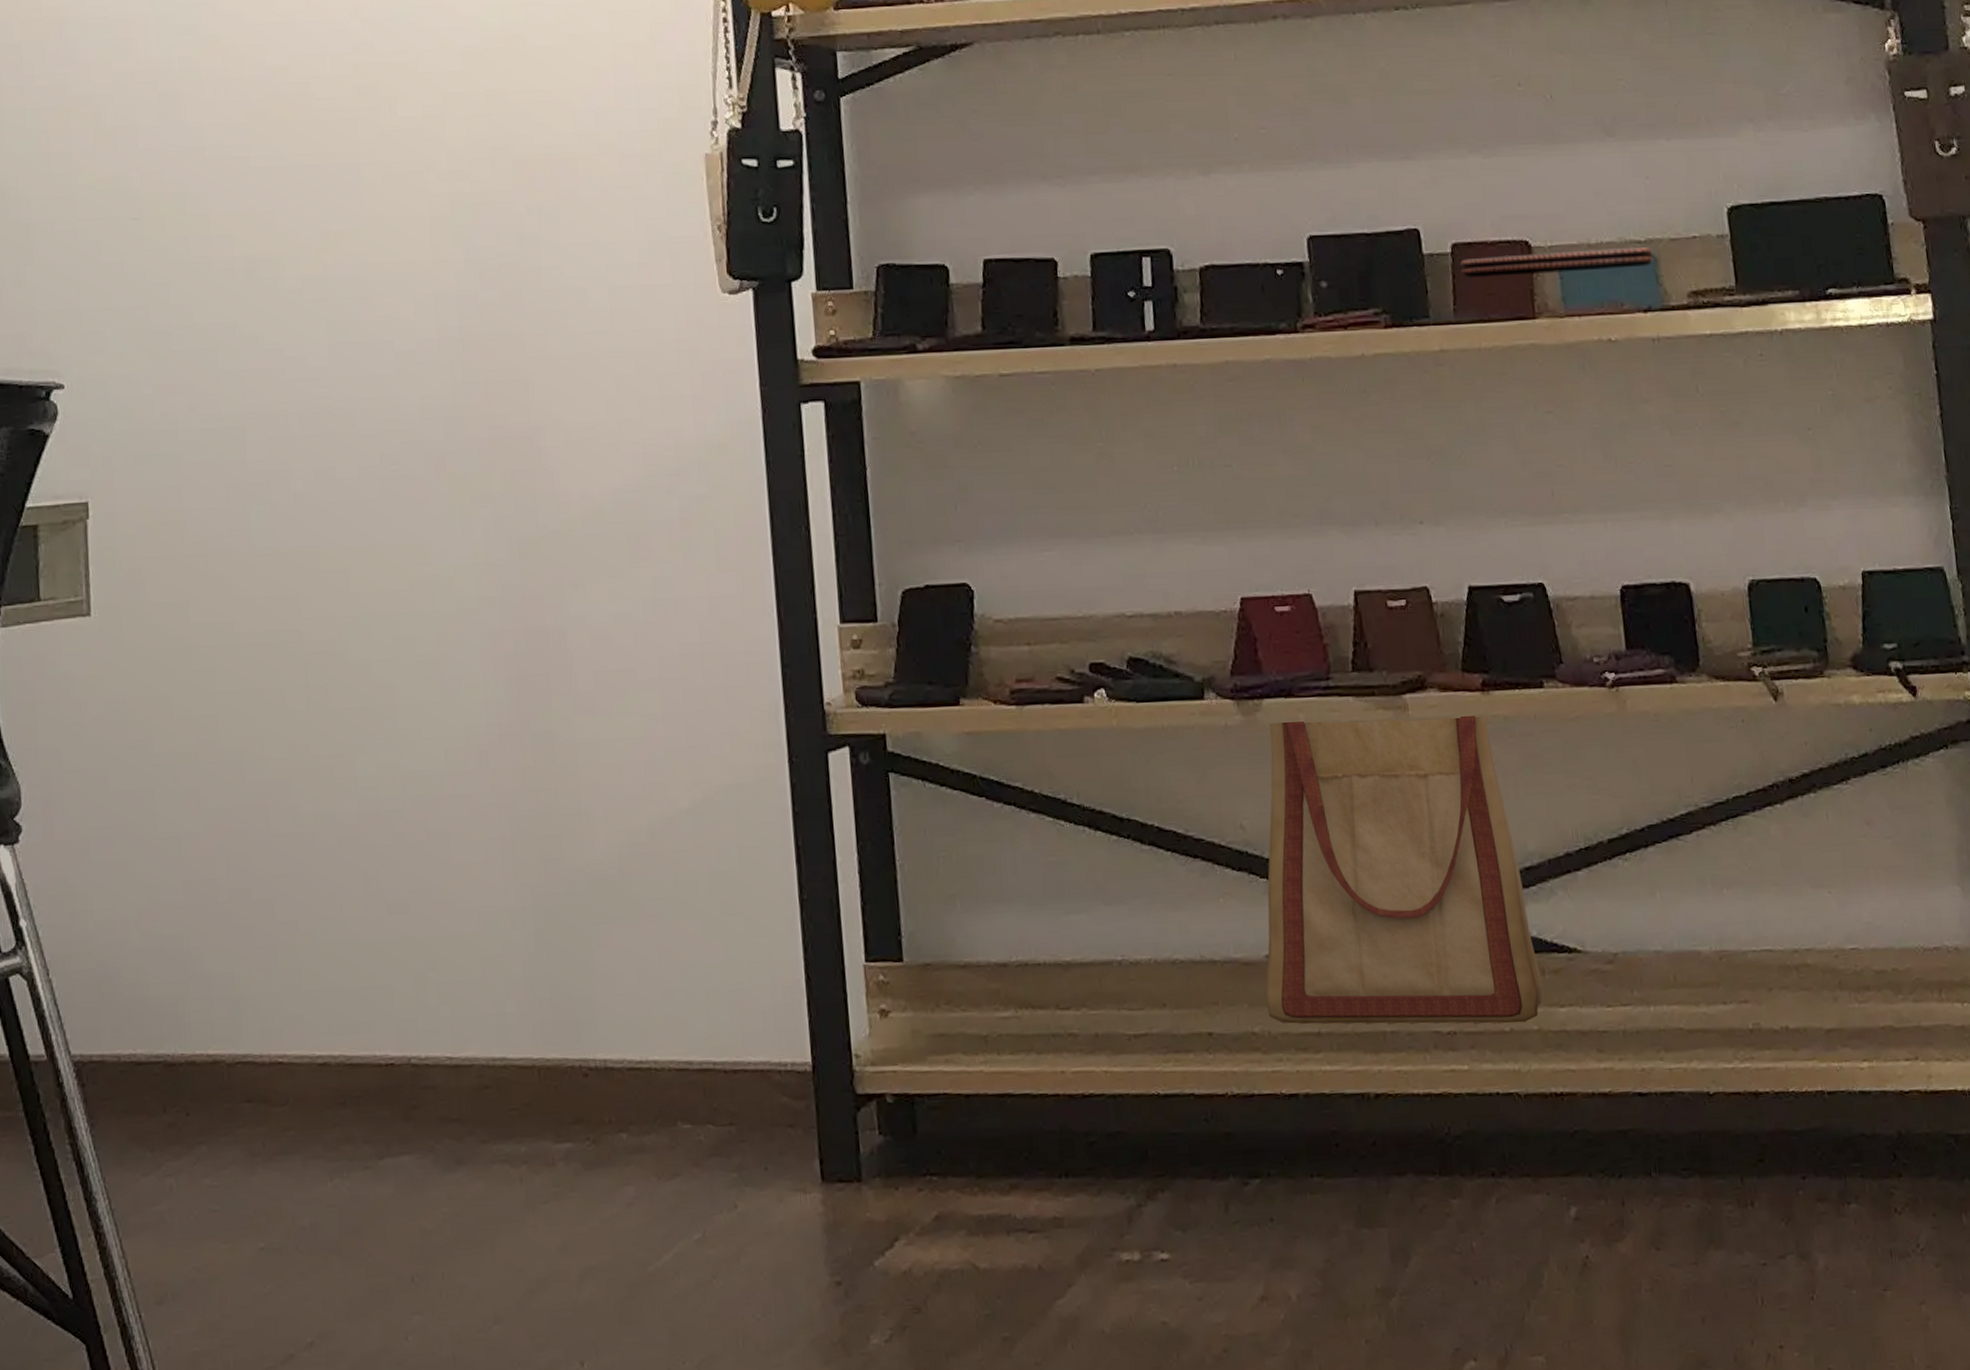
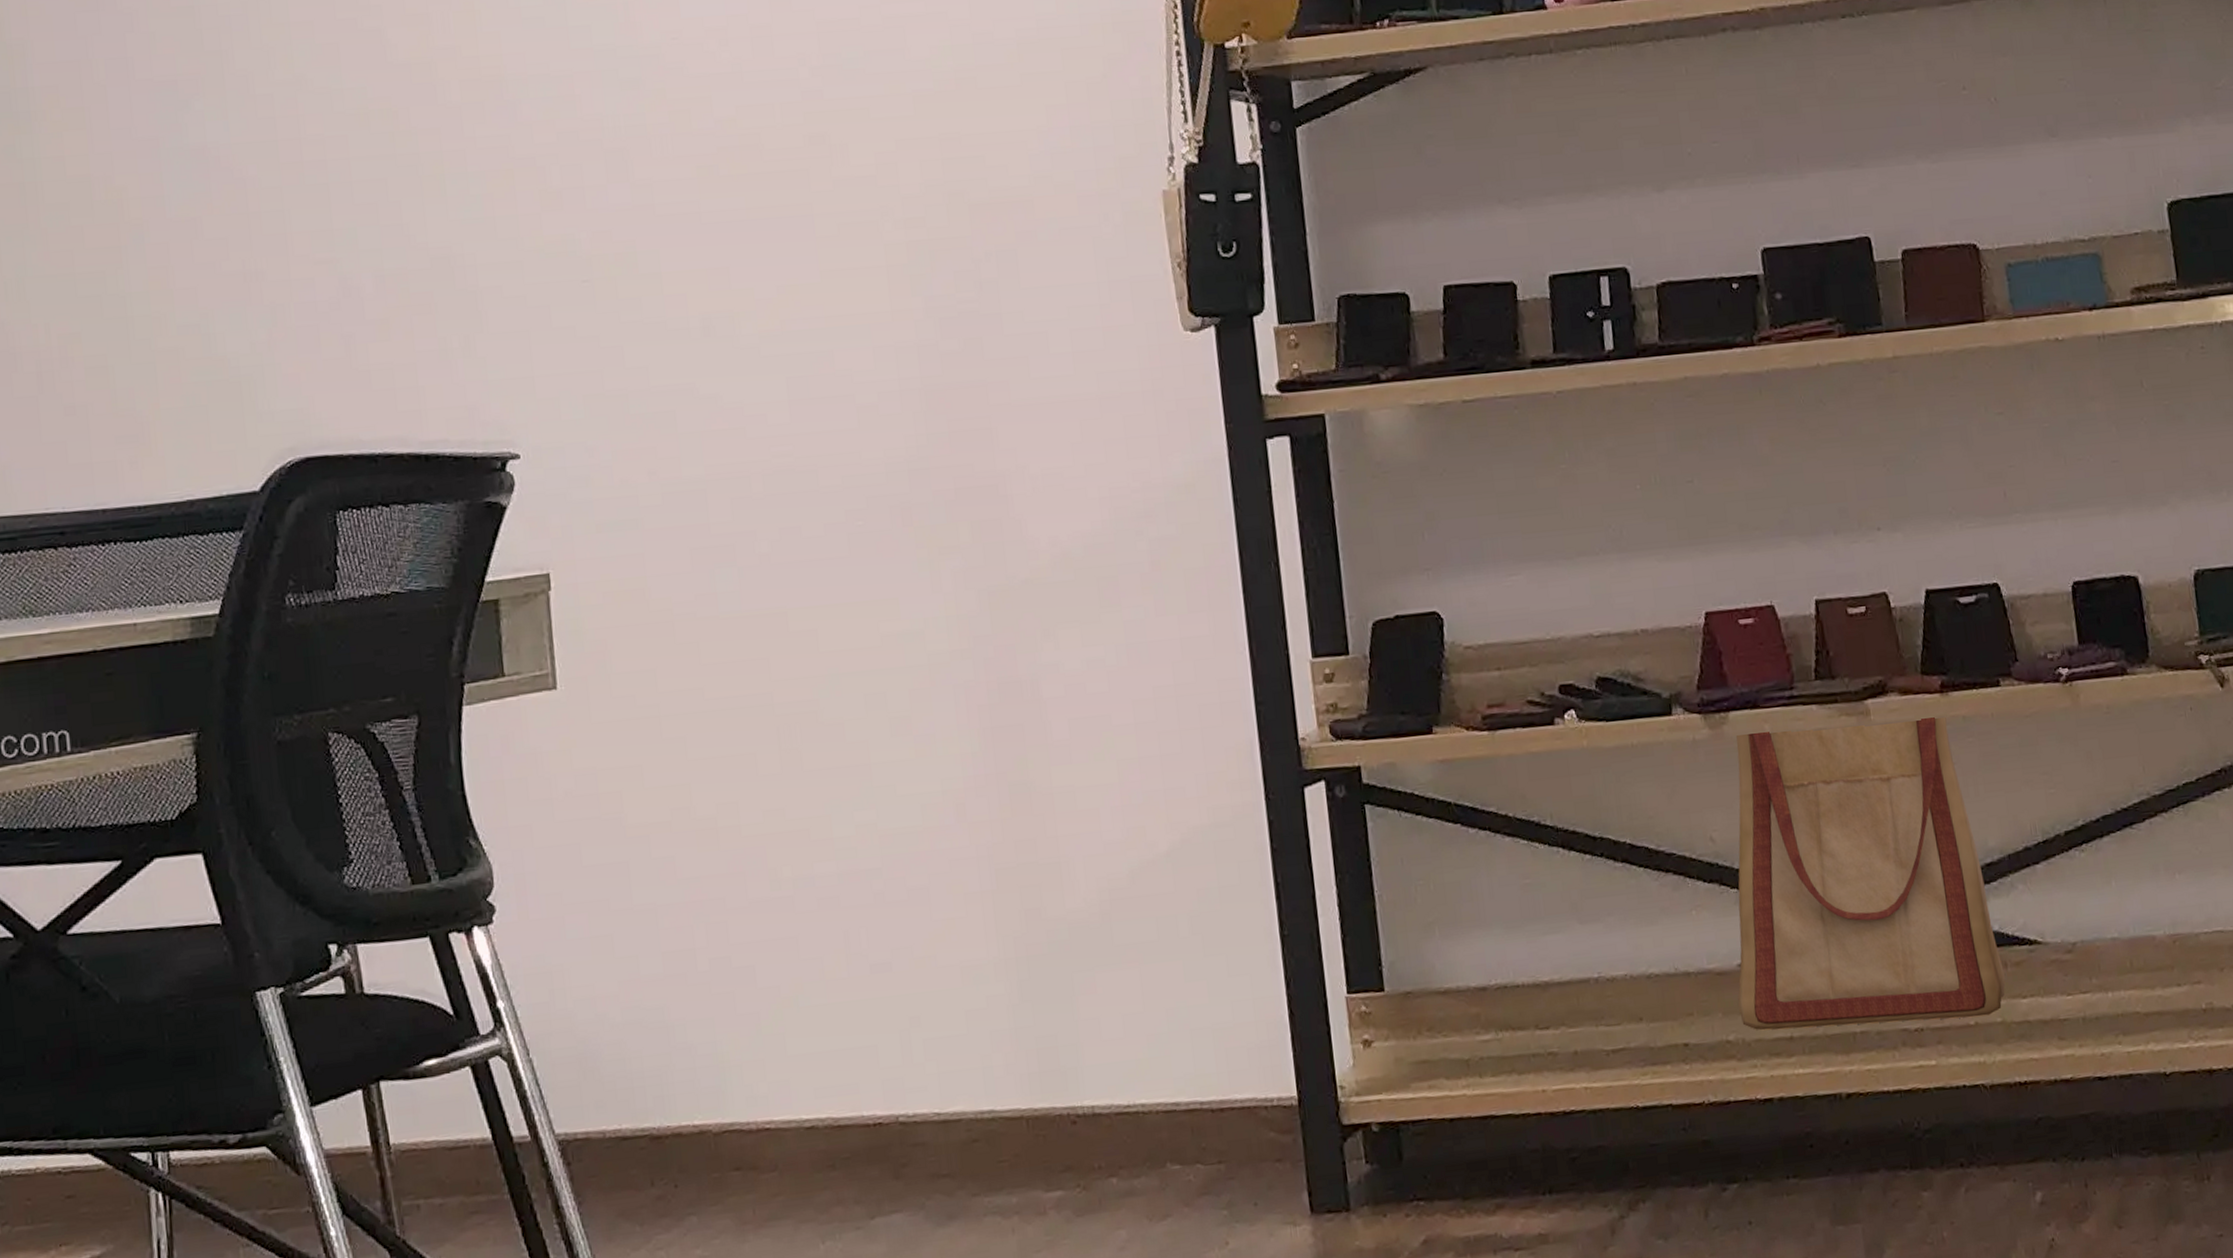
wallet: present [1460,247,1654,278] -> none [1911,245,2098,284]

